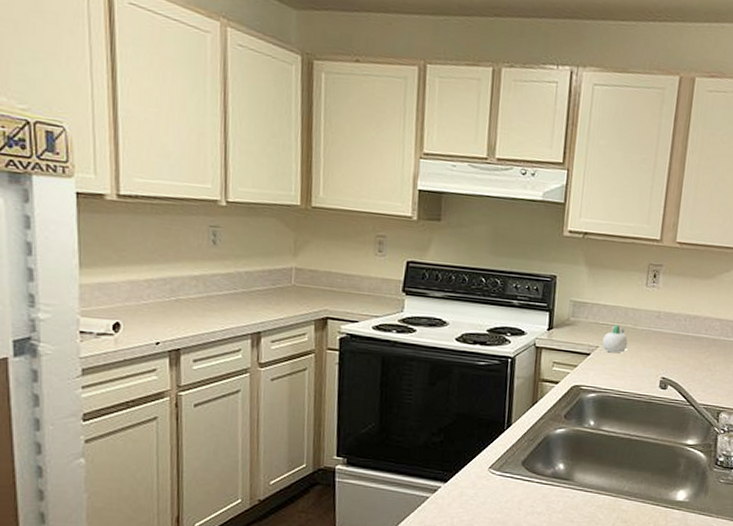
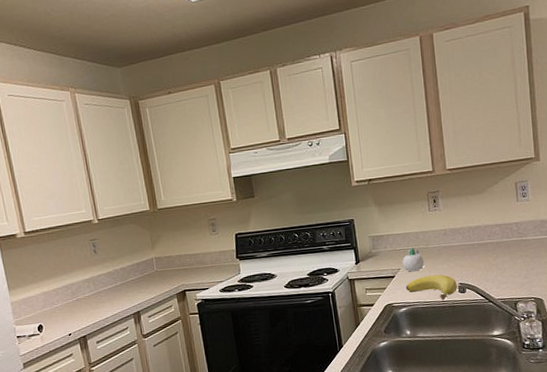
banana: none [599,361,659,393] -> present [405,274,457,300]

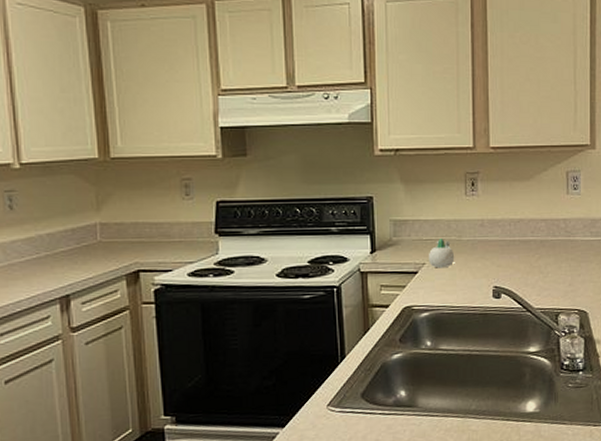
banana: present [405,274,457,300] -> none [429,274,491,306]

